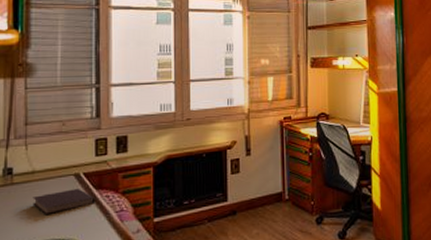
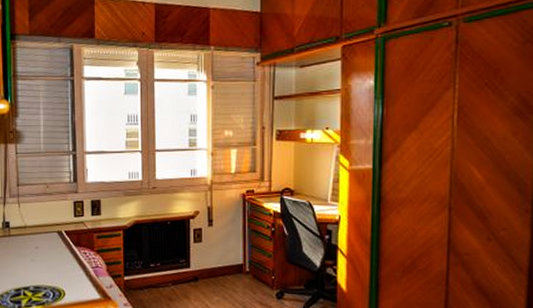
notebook: present [33,189,95,216] -> none [26,244,75,265]

